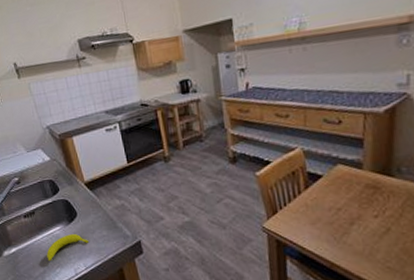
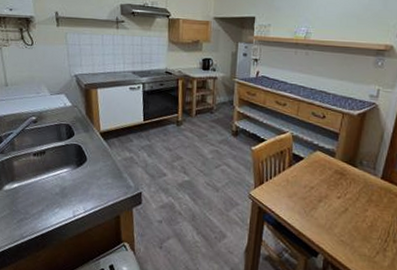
banana: present [47,234,88,261] -> none [48,177,92,201]

